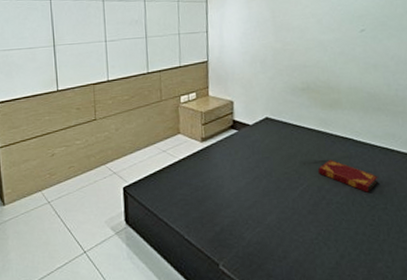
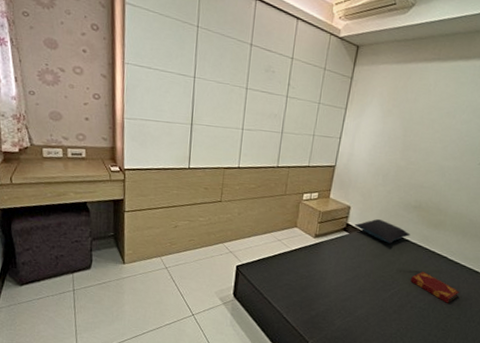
pillow: none [241,110,305,134] -> present [354,219,410,244]

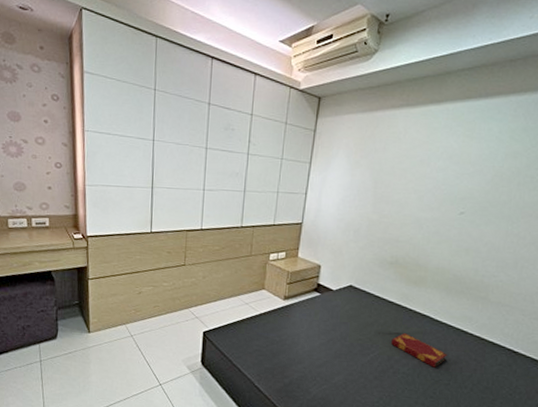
pillow: present [354,219,410,244] -> none [326,278,388,304]

